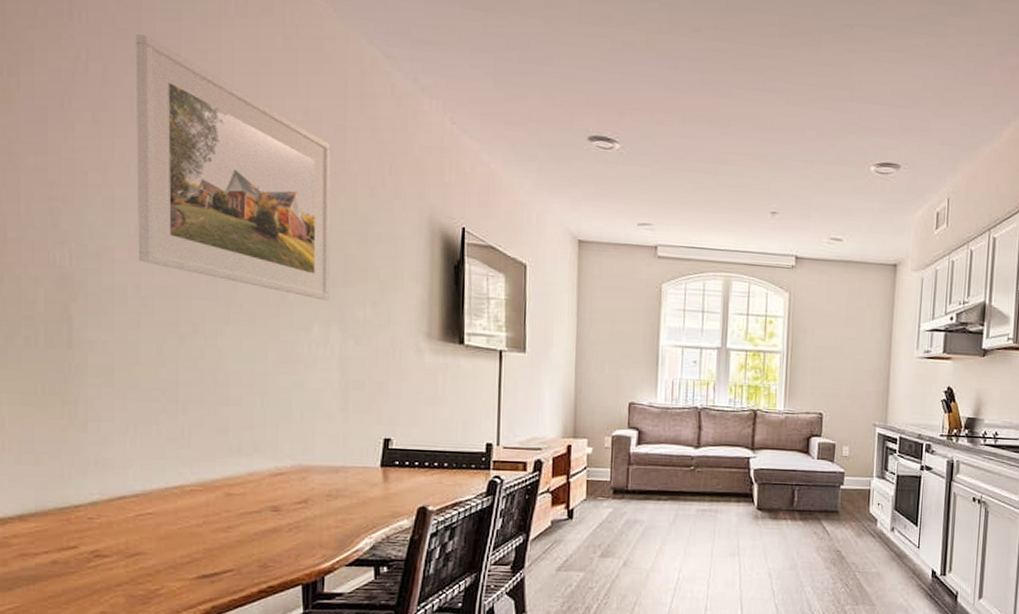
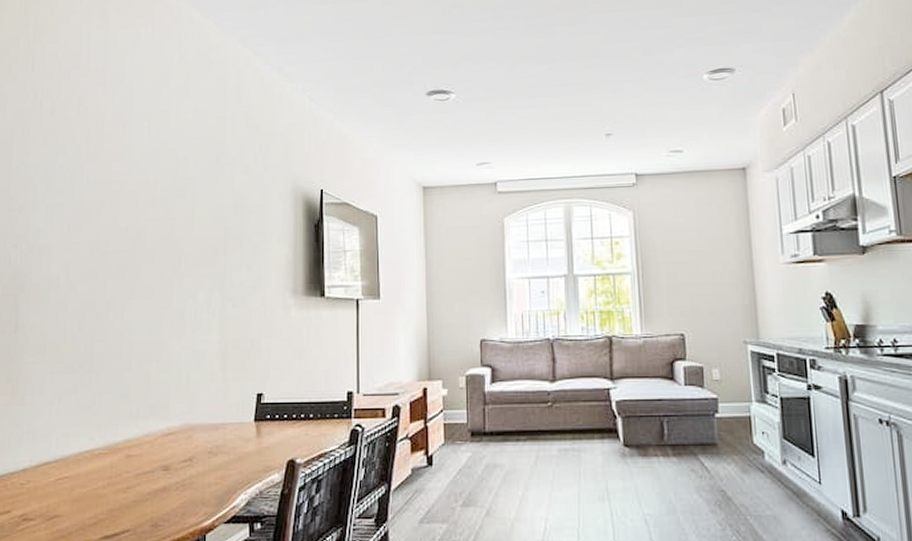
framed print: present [135,34,331,301] -> none [69,72,214,270]

